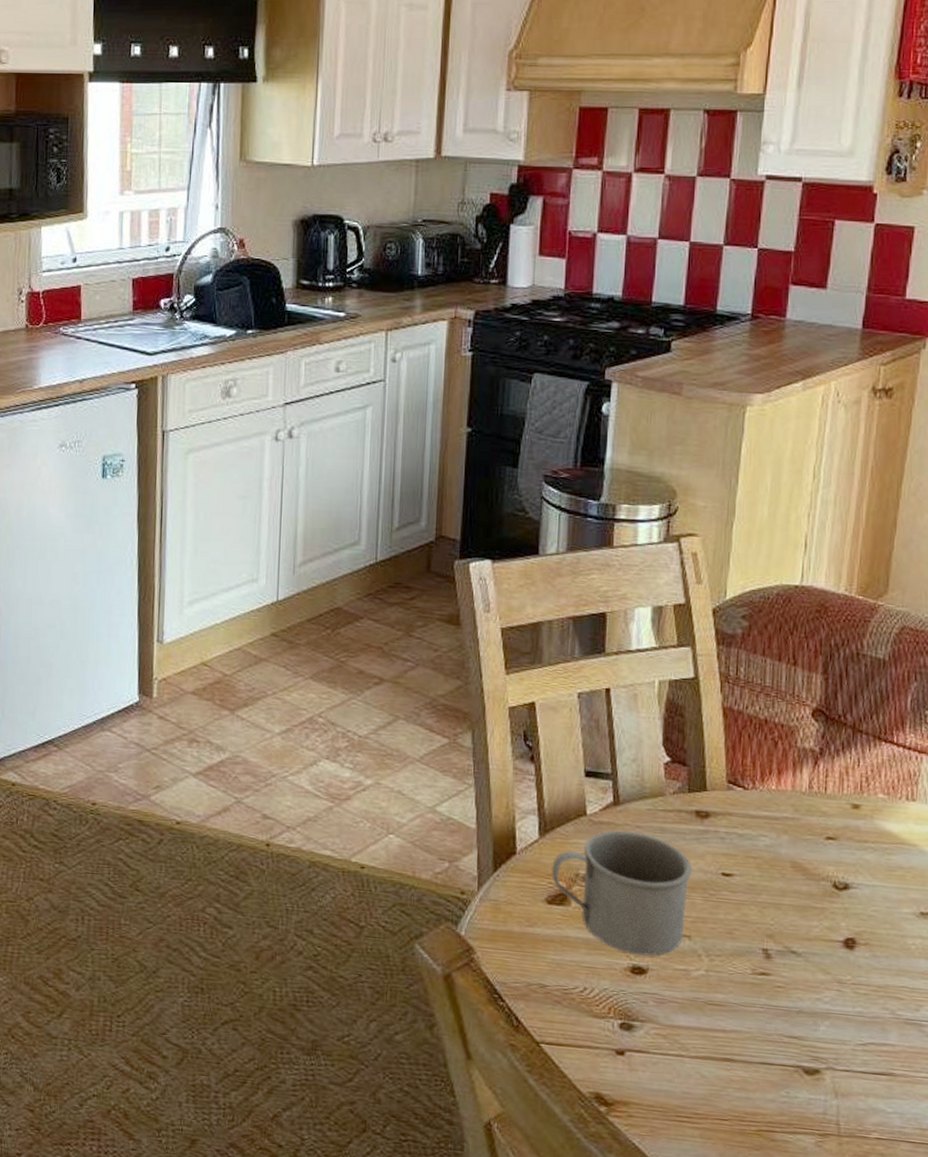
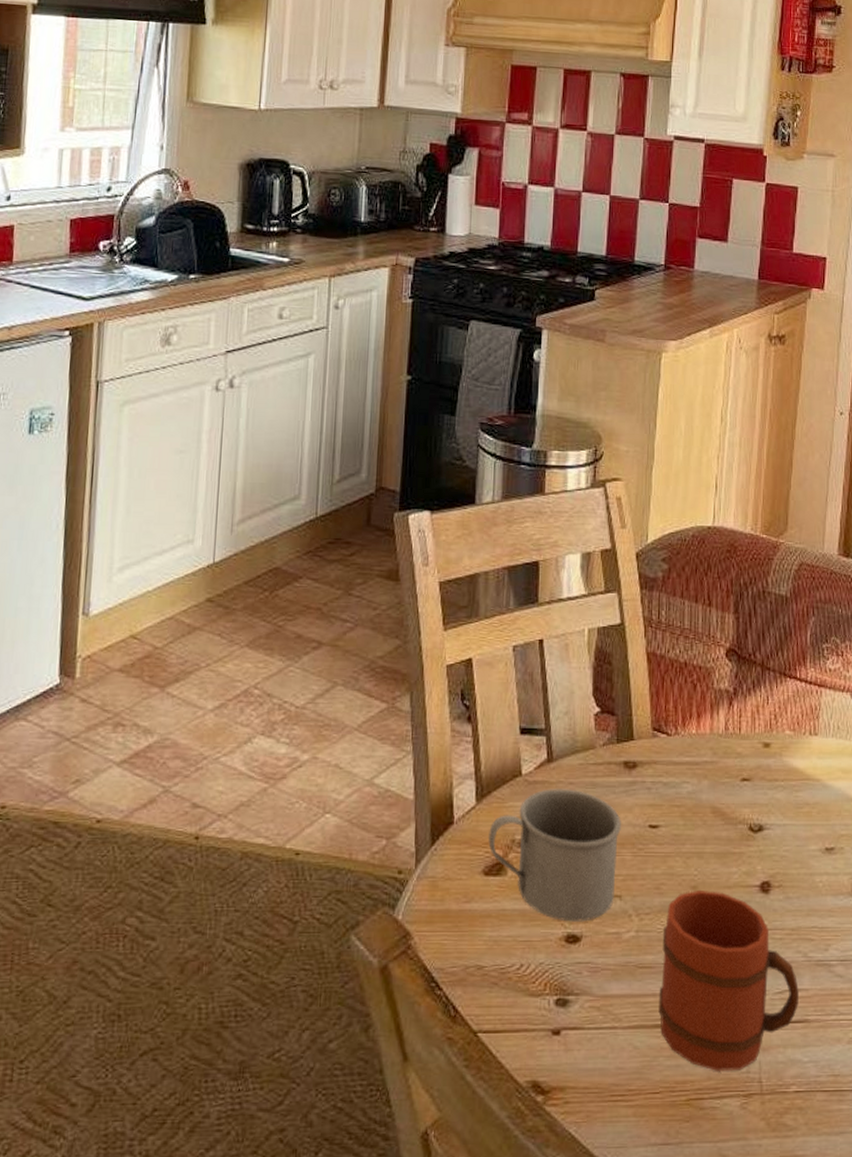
mug: none [728,938,884,1111] -> present [658,889,799,1071]

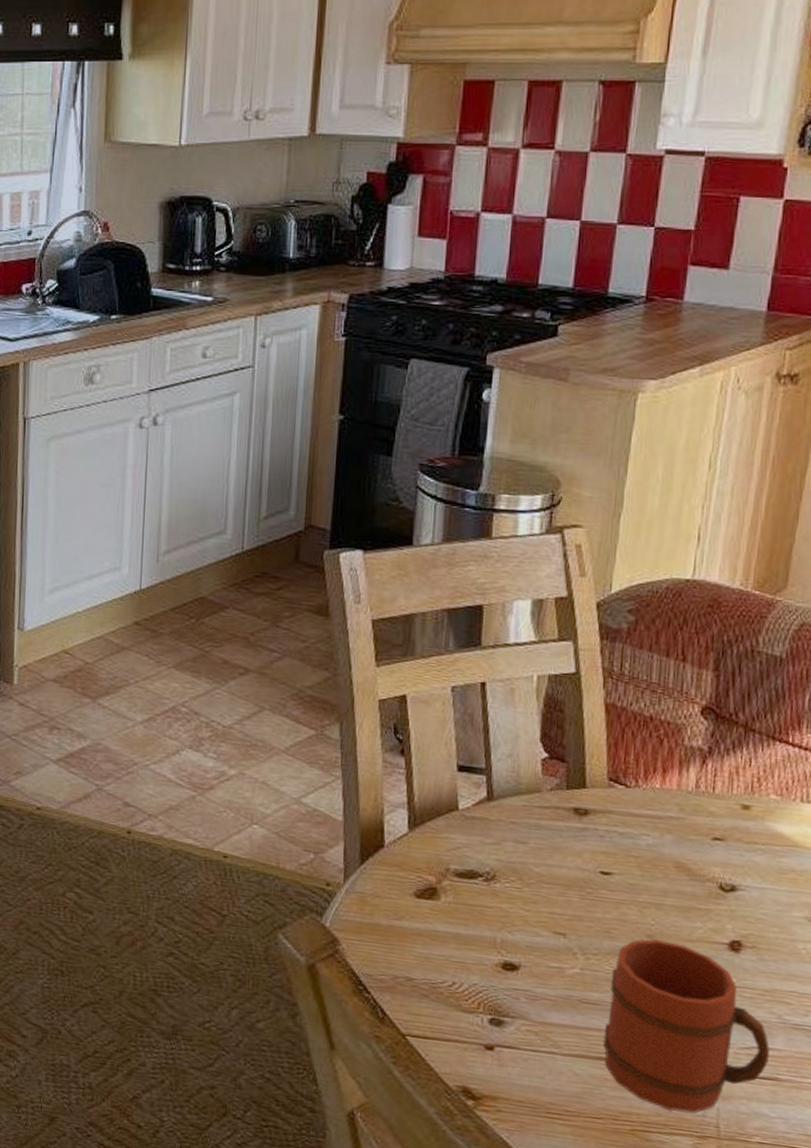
mug: present [487,787,621,922] -> none [420,825,569,953]

